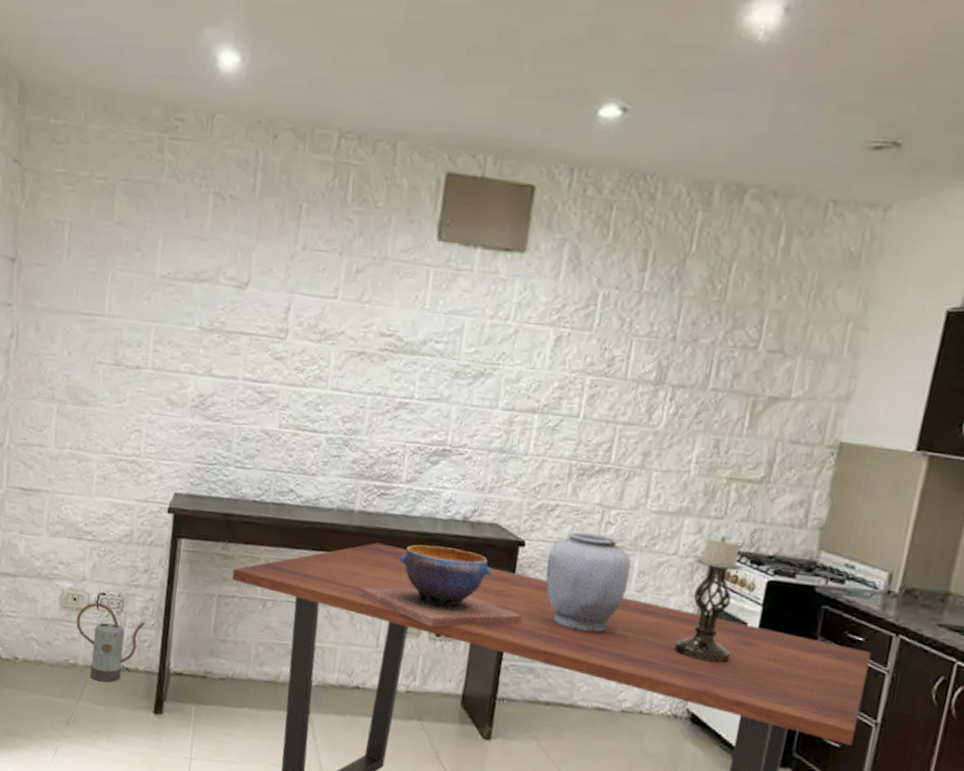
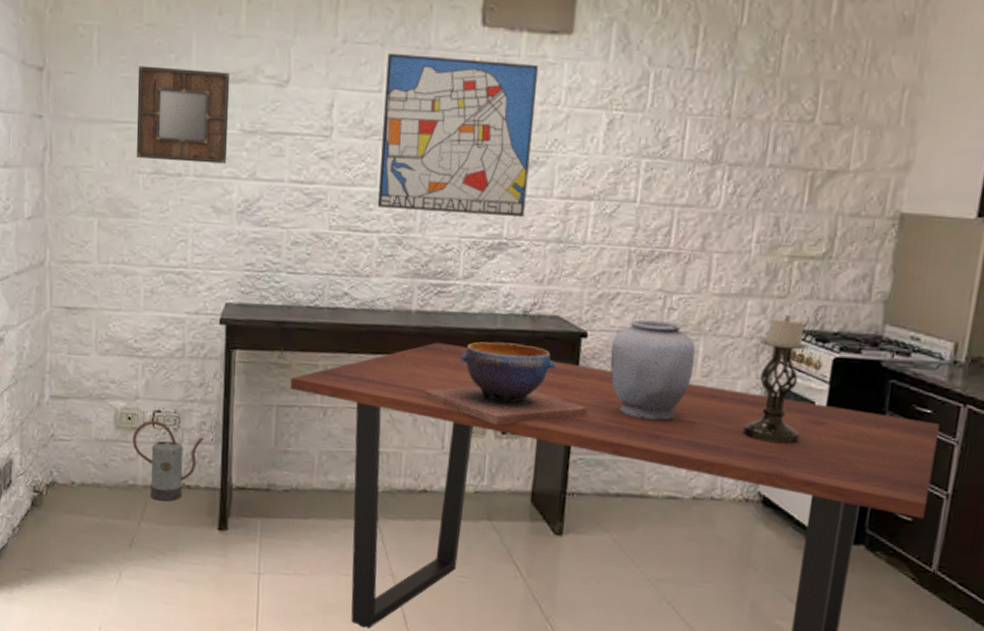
home mirror: none [97,261,193,359] -> present [136,66,231,164]
wall art: none [326,261,491,426] -> present [377,52,539,217]

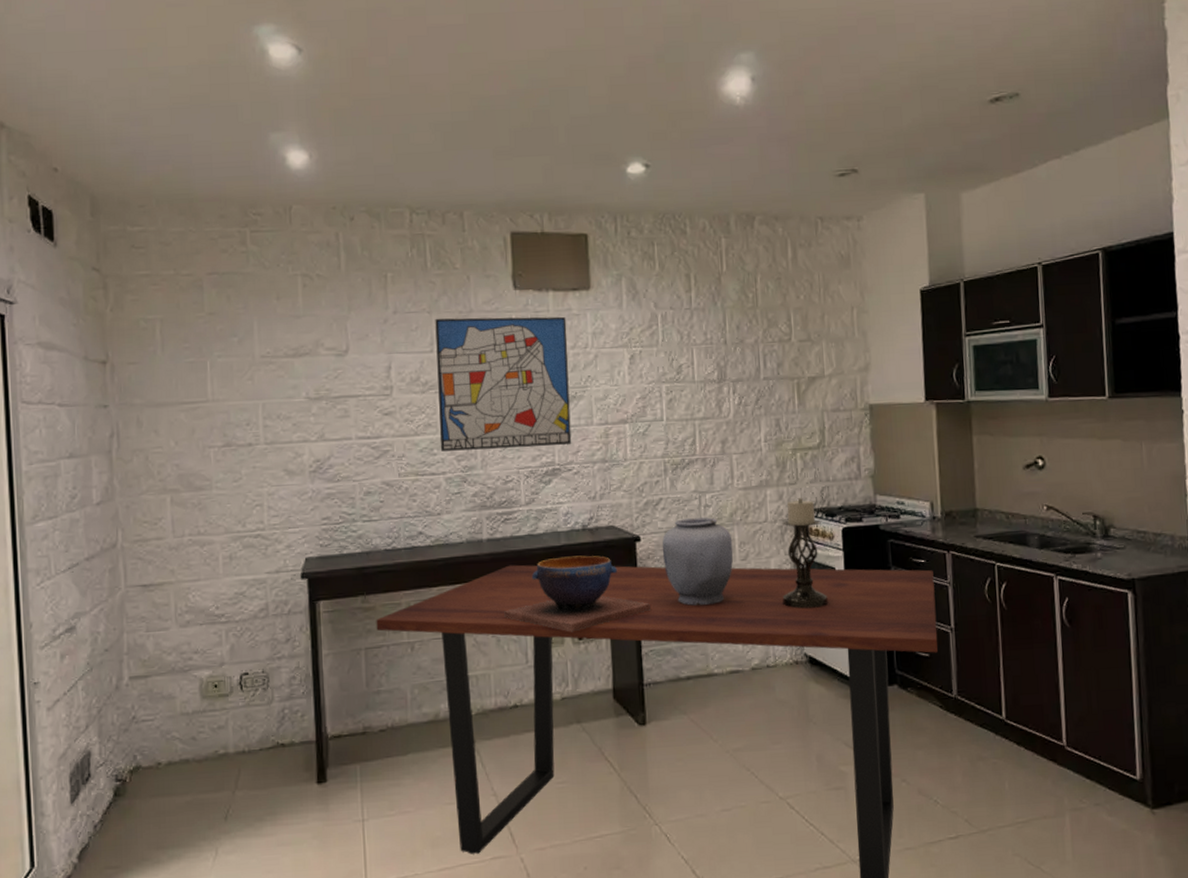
watering can: present [132,420,204,502] -> none [220,684,294,765]
home mirror: present [136,66,231,164] -> none [202,348,296,434]

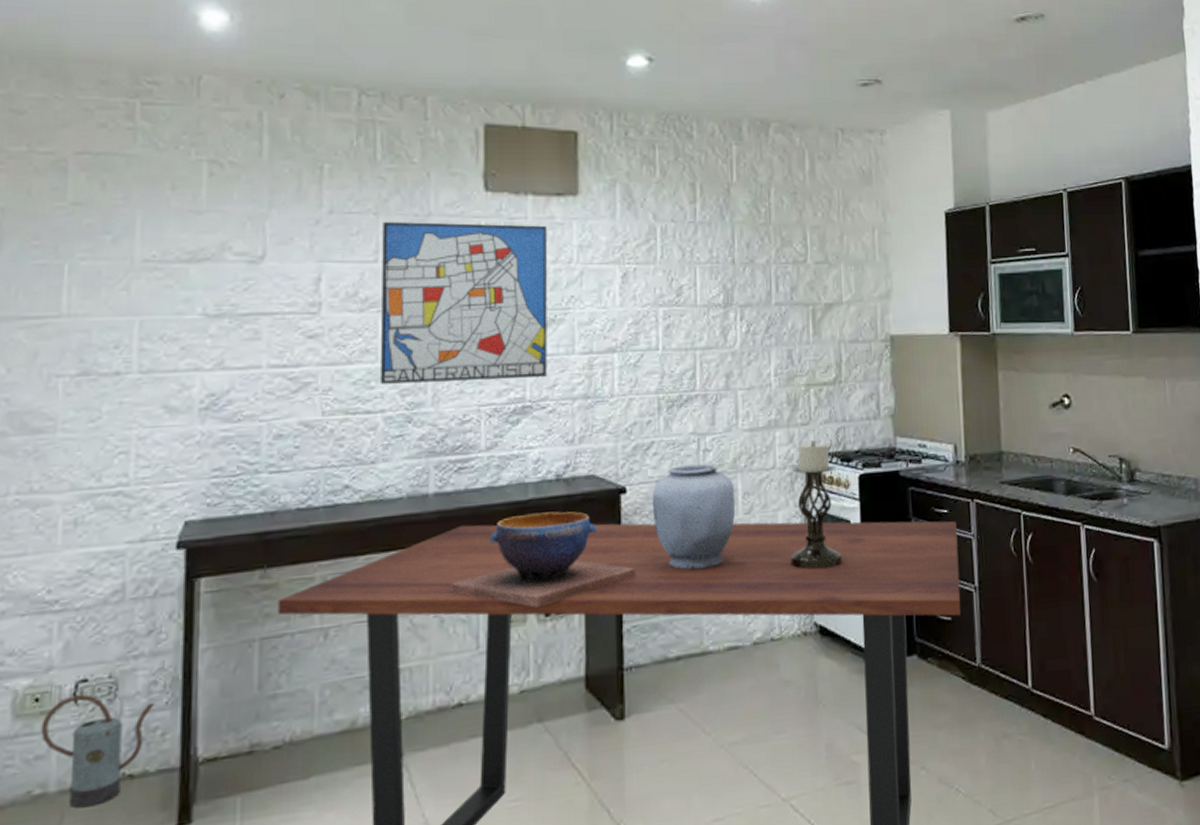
watering can: none [220,684,294,765] -> present [40,694,154,808]

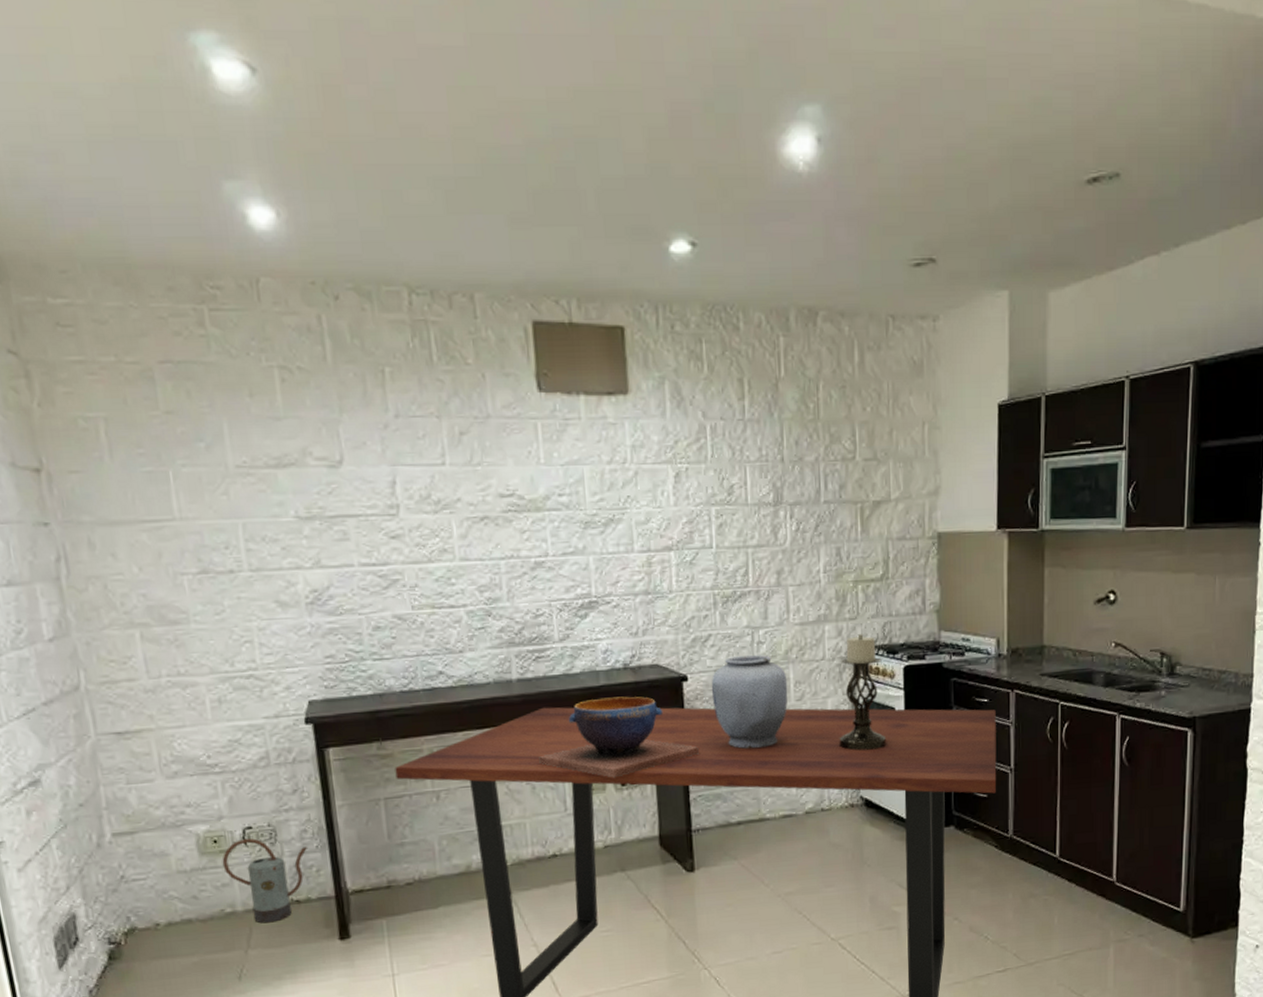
wall art: present [379,221,548,384] -> none [445,424,610,581]

